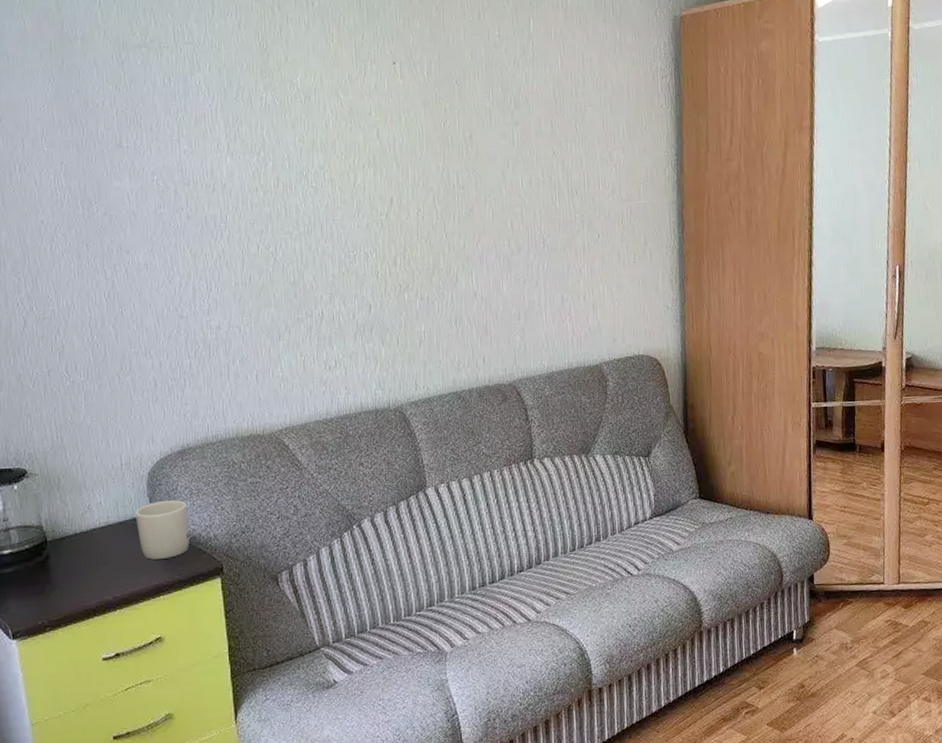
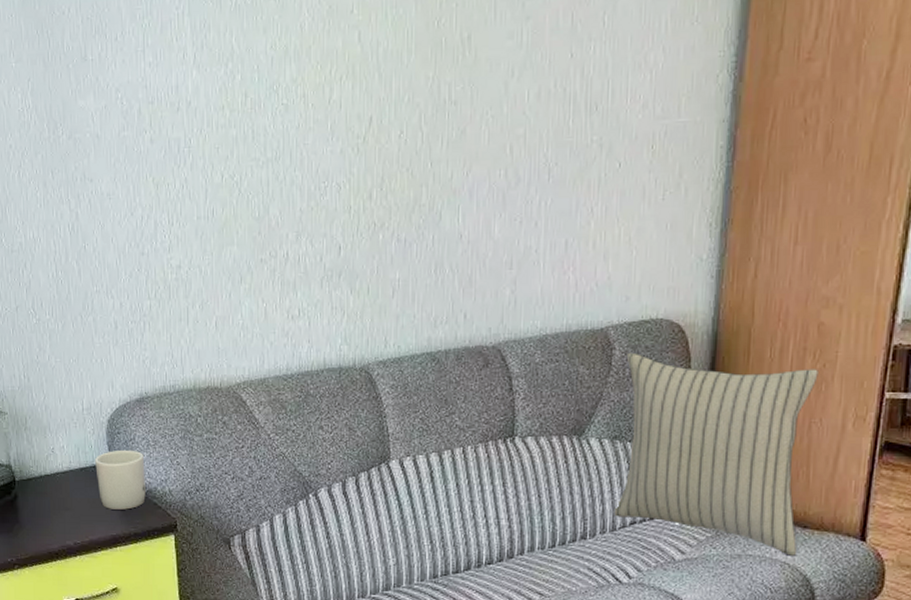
pillow: none [619,382,765,538] -> present [614,352,818,556]

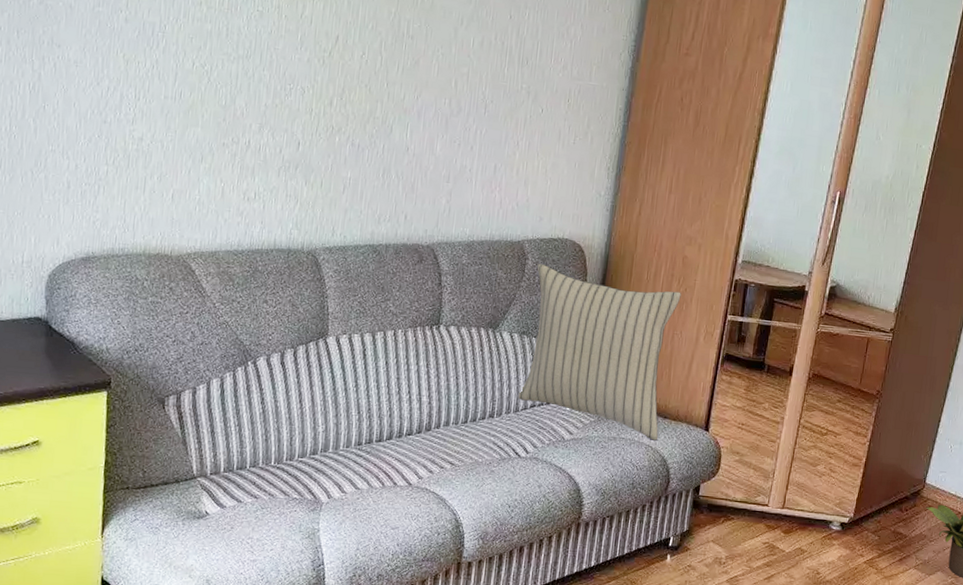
mug: present [95,449,146,510] -> none [29,304,84,364]

